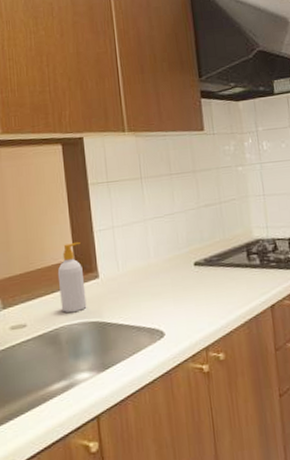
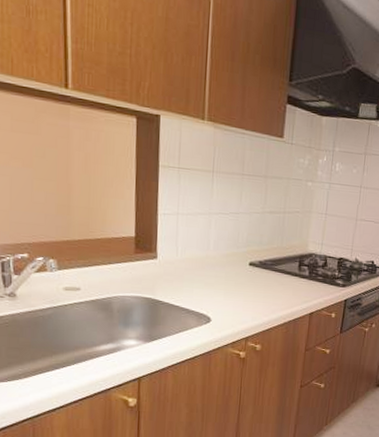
soap bottle: present [57,241,87,313] -> none [116,220,143,286]

